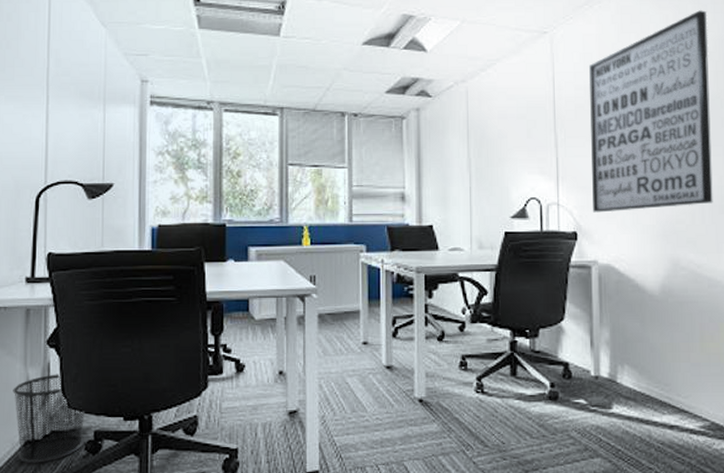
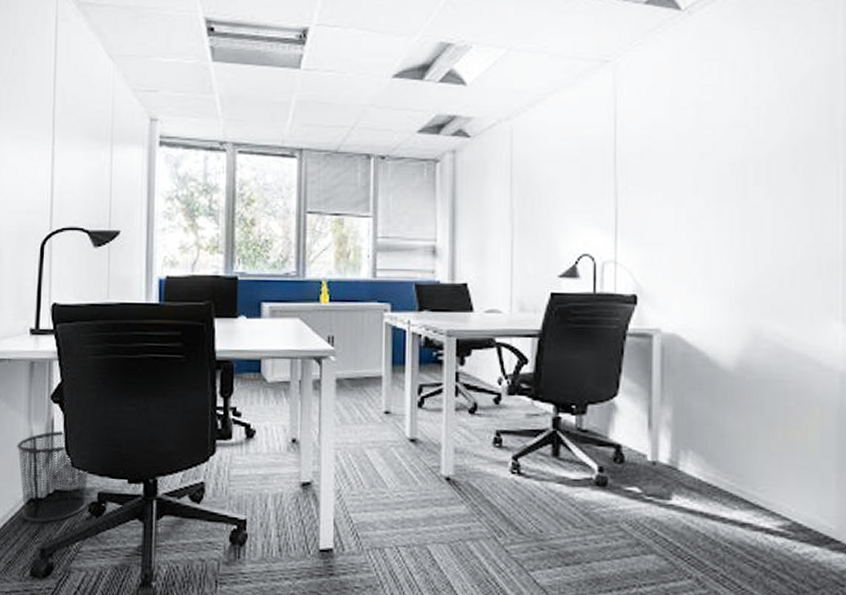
wall art: present [589,10,713,213] -> none [657,32,811,273]

